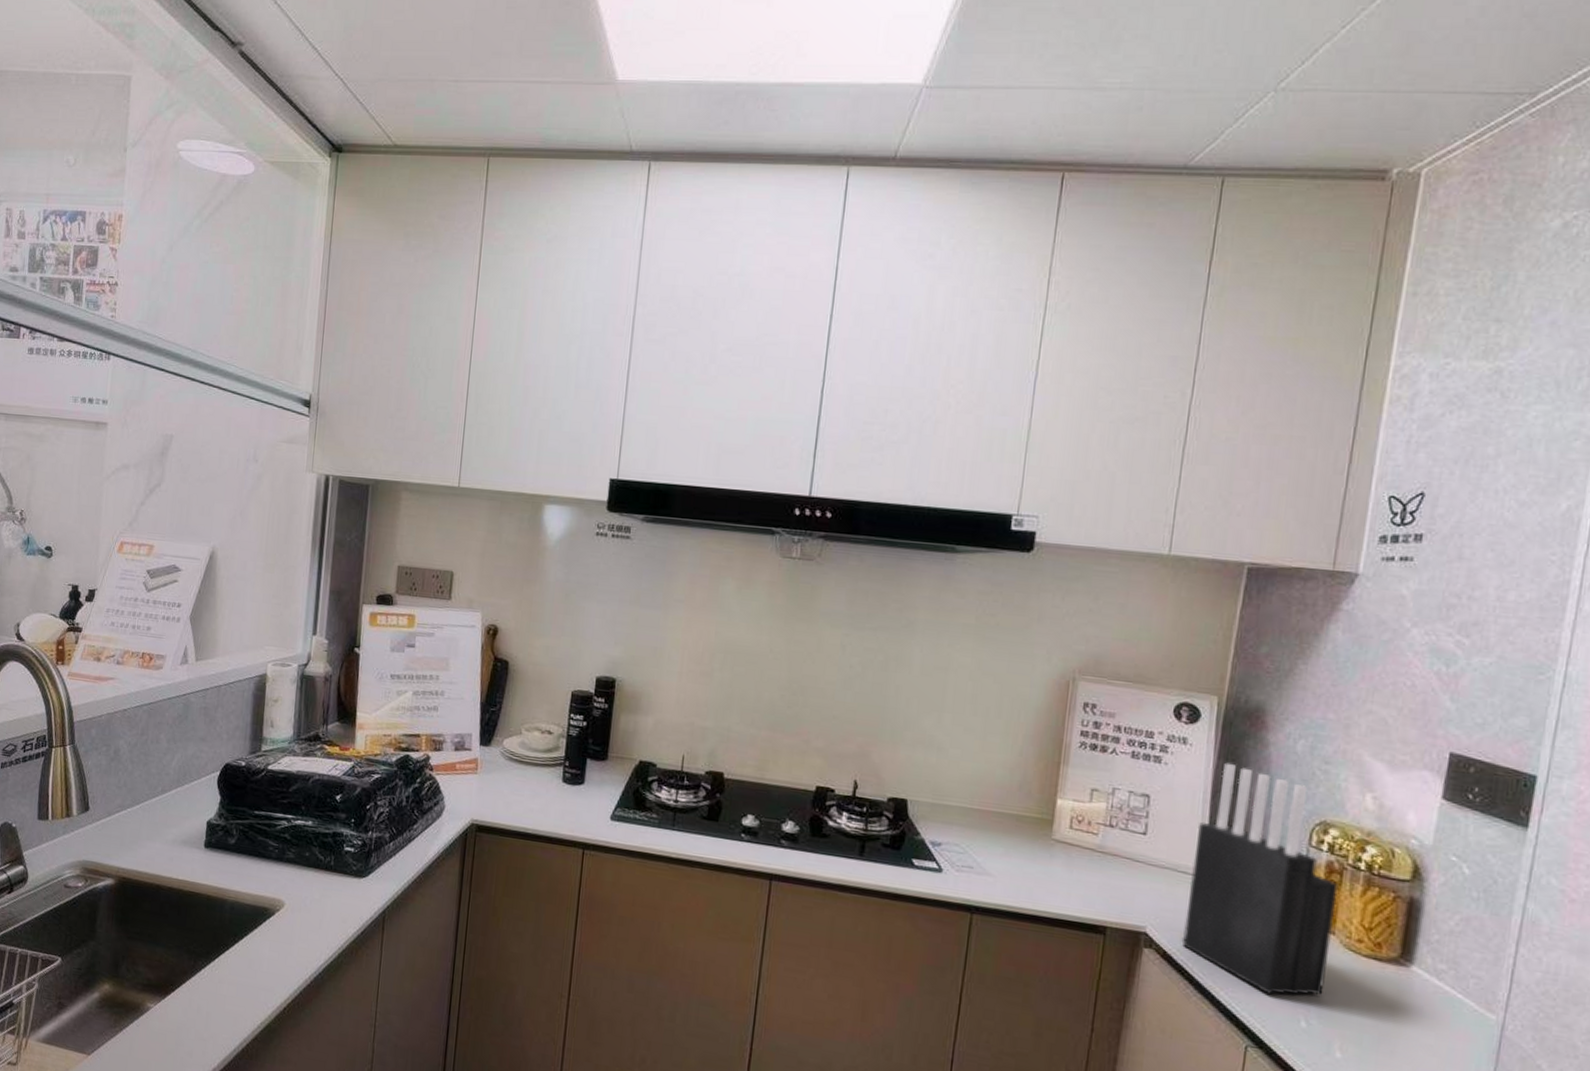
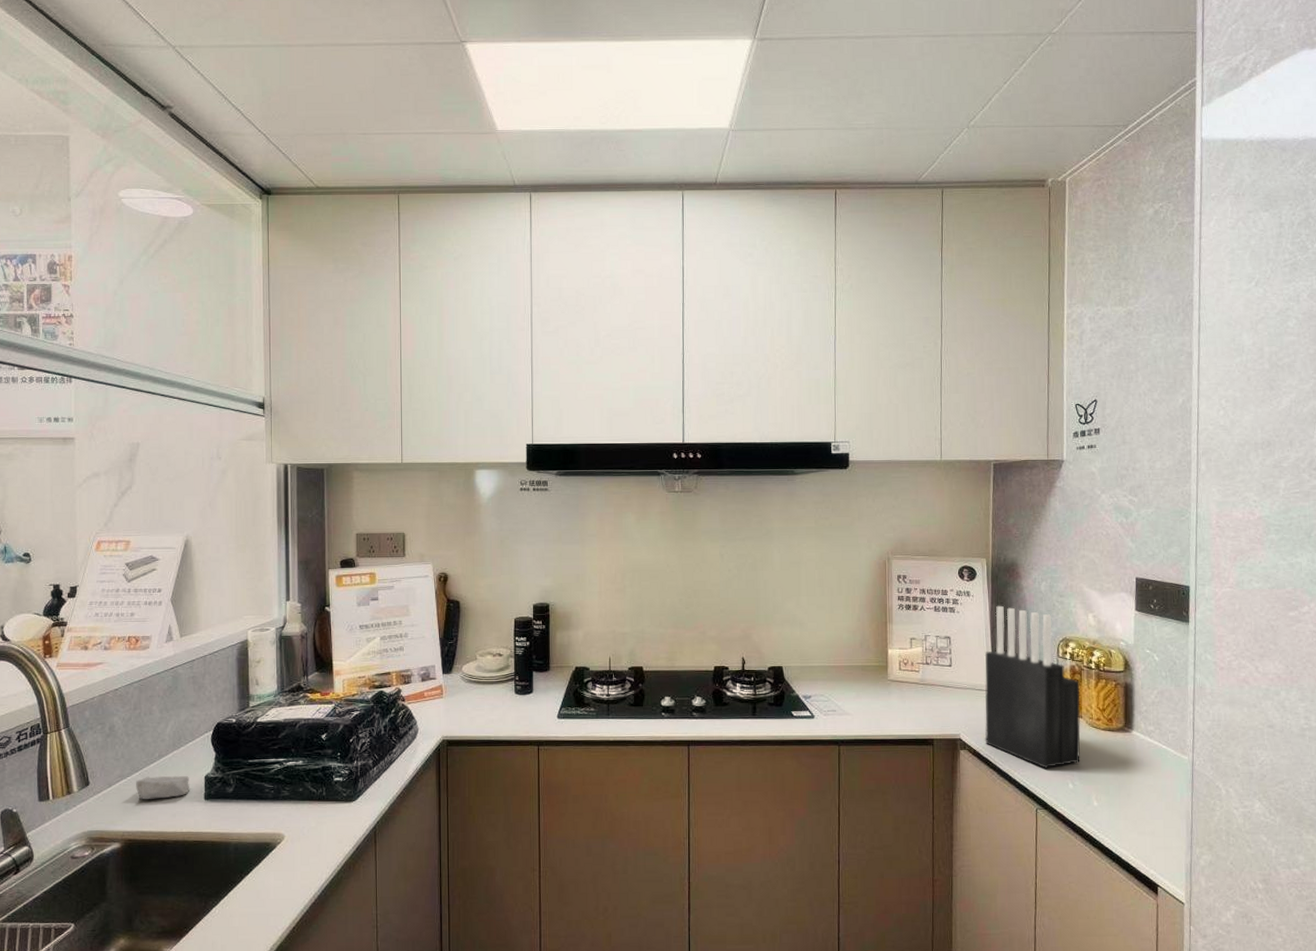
soap bar: none [135,811,191,840] -> present [136,775,189,800]

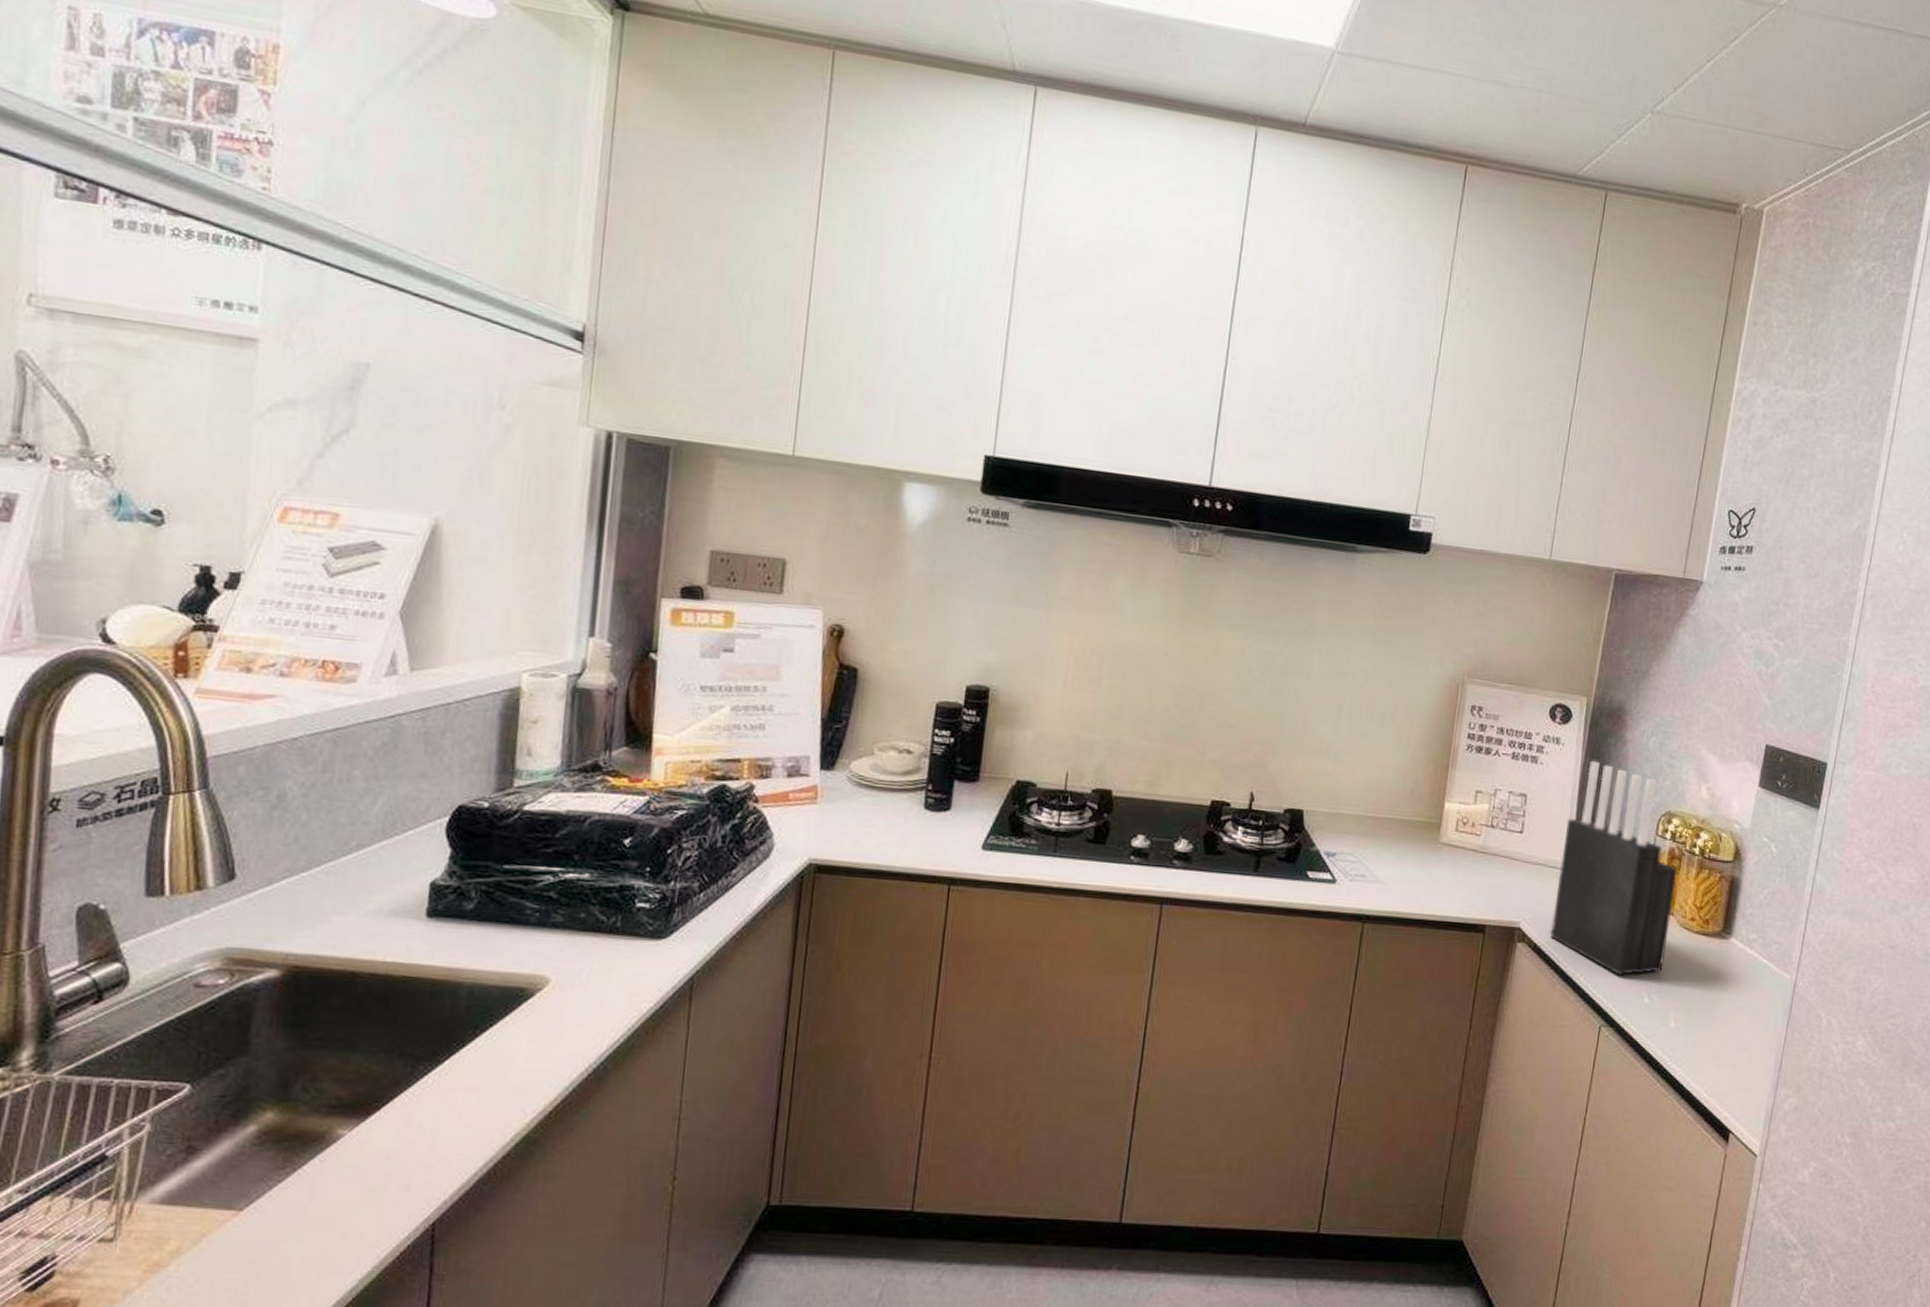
soap bar: present [136,775,189,800] -> none [314,875,404,910]

